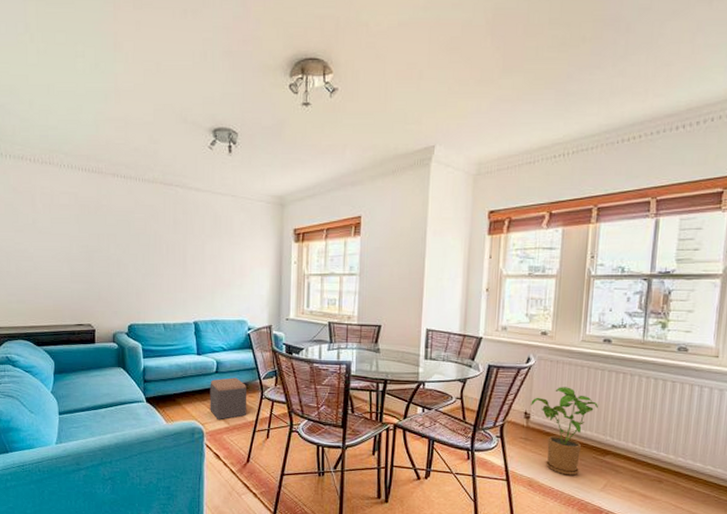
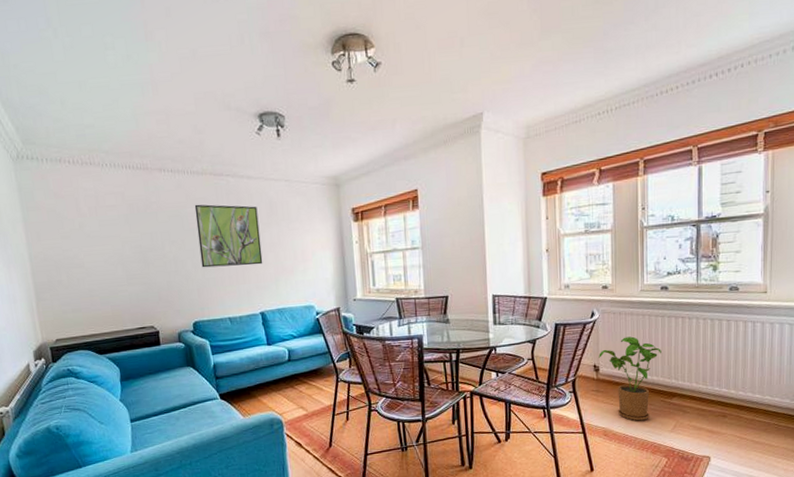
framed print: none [142,211,202,275] -> present [194,204,263,268]
footstool: present [210,378,247,420] -> none [283,364,323,409]

